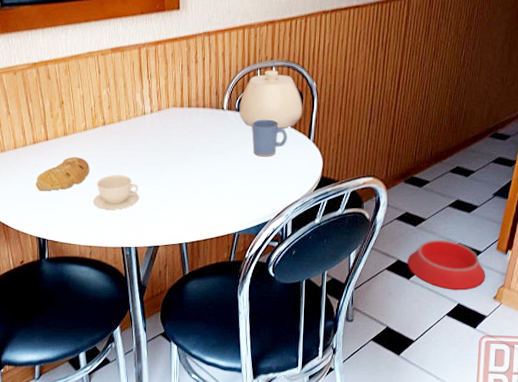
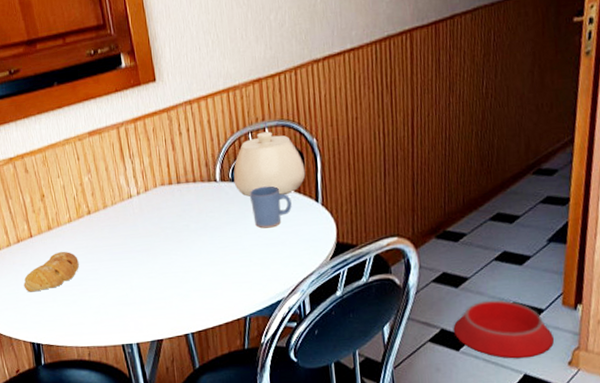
teacup: present [93,175,139,210] -> none [86,265,135,305]

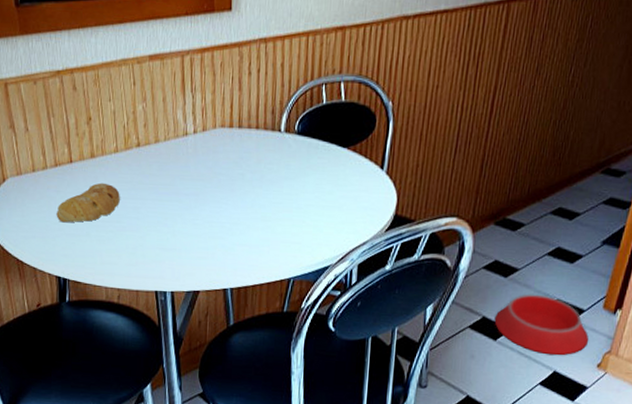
sugar bowl: present [233,131,306,197] -> none [299,85,376,156]
mug: present [250,185,292,229] -> none [313,144,356,190]

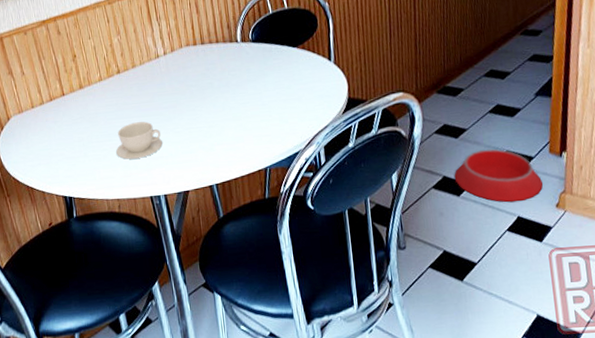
bread: present [56,182,120,223] -> none [56,108,109,148]
teacup: none [123,206,177,247] -> present [116,121,163,159]

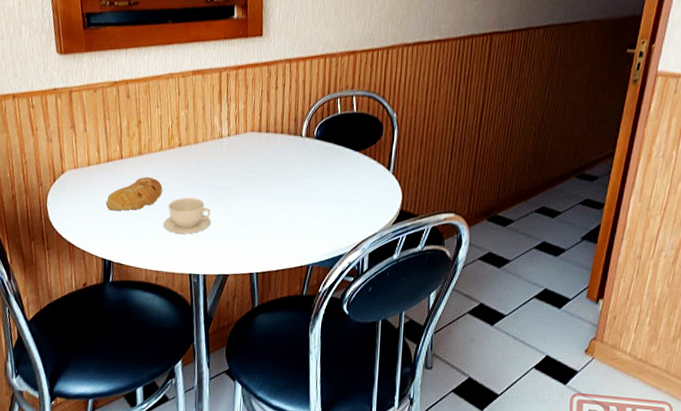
bread: none [56,108,109,148] -> present [106,176,162,211]
pet bowl: present [454,148,544,203] -> none [491,283,576,341]

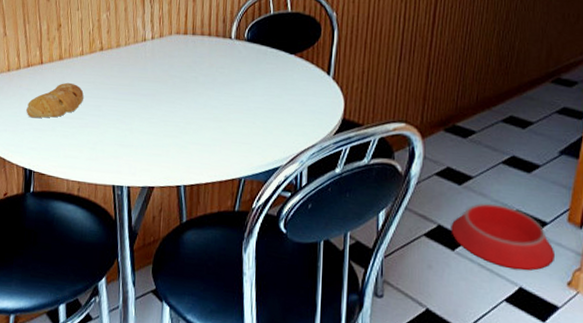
teacup: present [163,197,211,234] -> none [85,104,135,143]
pet bowl: none [491,283,576,341] -> present [451,203,556,271]

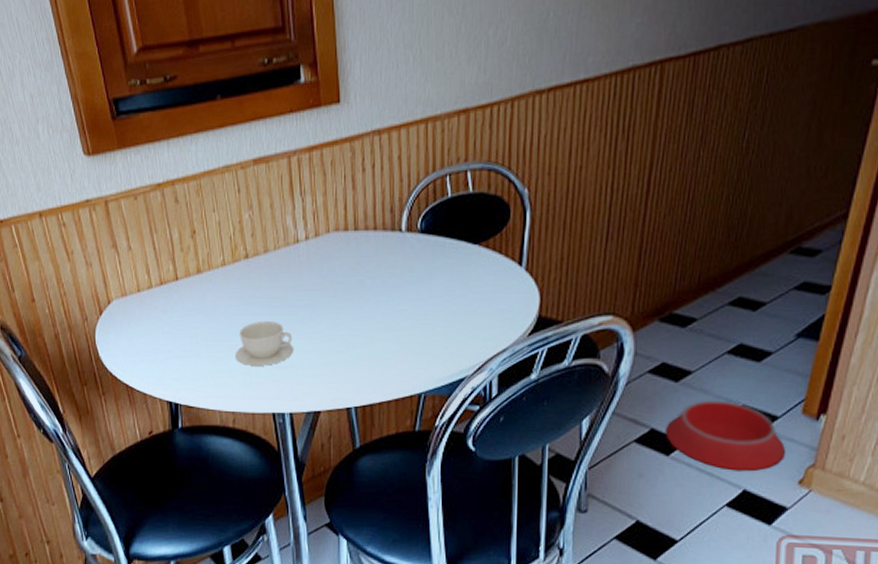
bread: present [26,82,84,118] -> none [164,299,230,344]
teacup: none [85,104,135,143] -> present [236,321,293,366]

